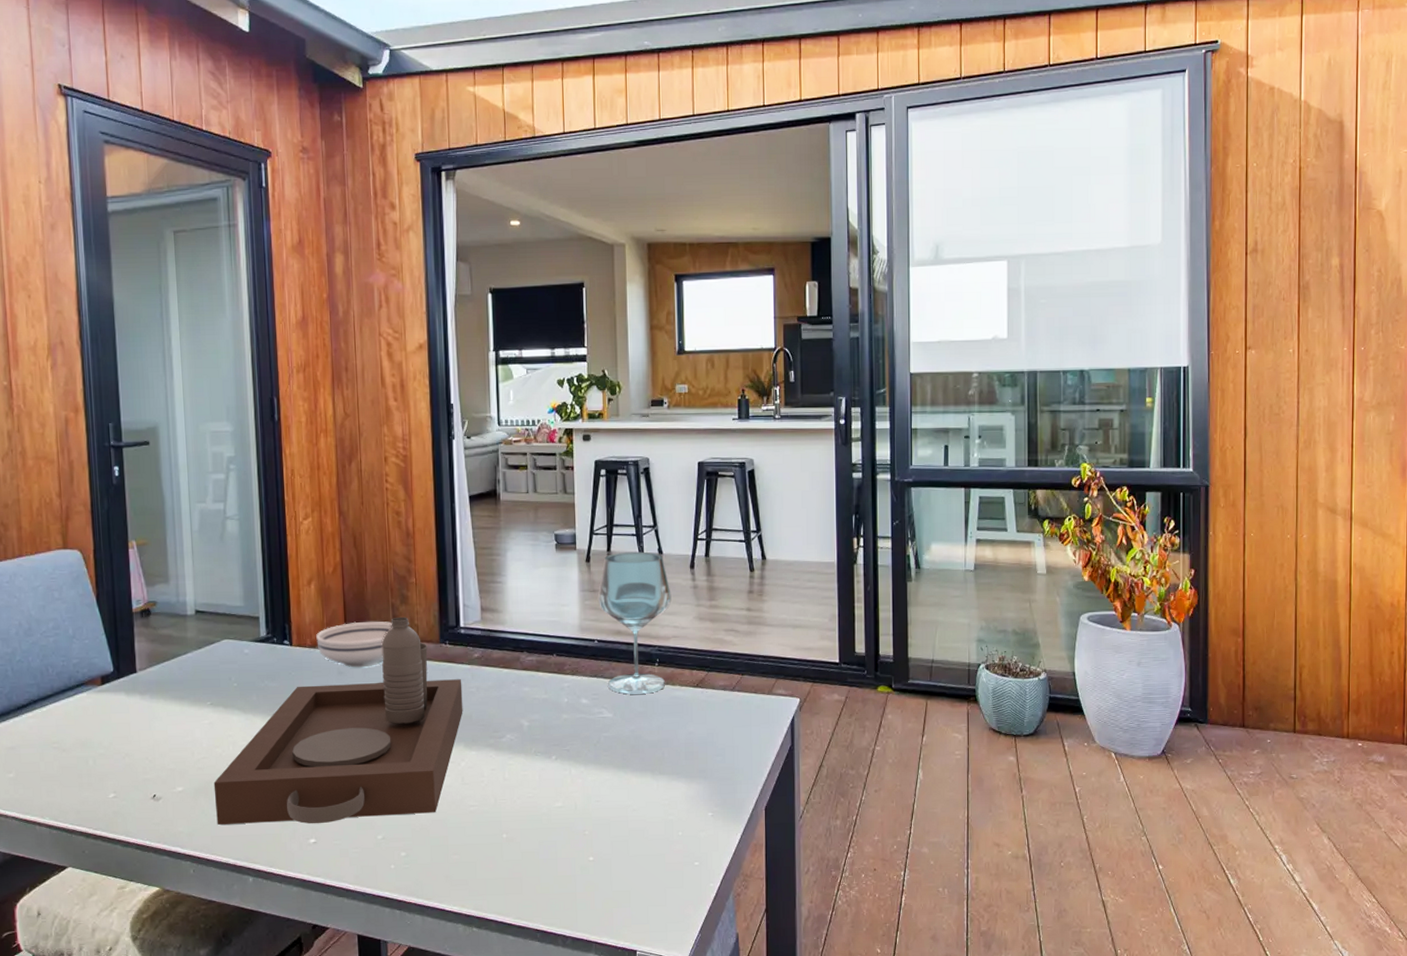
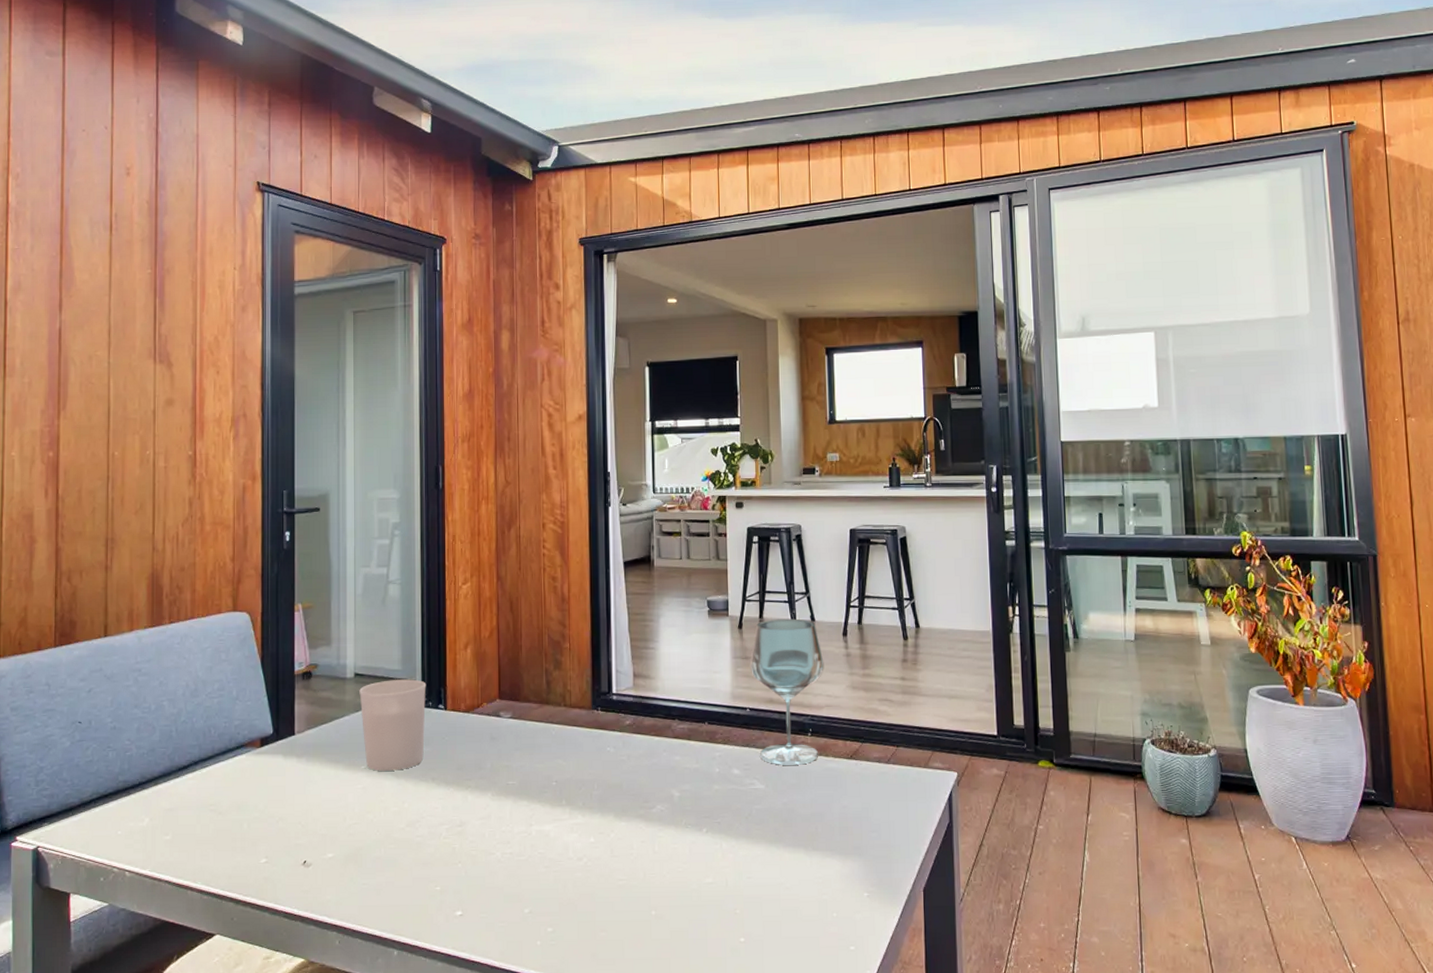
candle holder: none [201,615,271,707] -> present [359,679,426,771]
serving tray: present [213,616,463,825] -> none [363,682,614,896]
bowl: present [316,621,393,668] -> none [471,686,546,734]

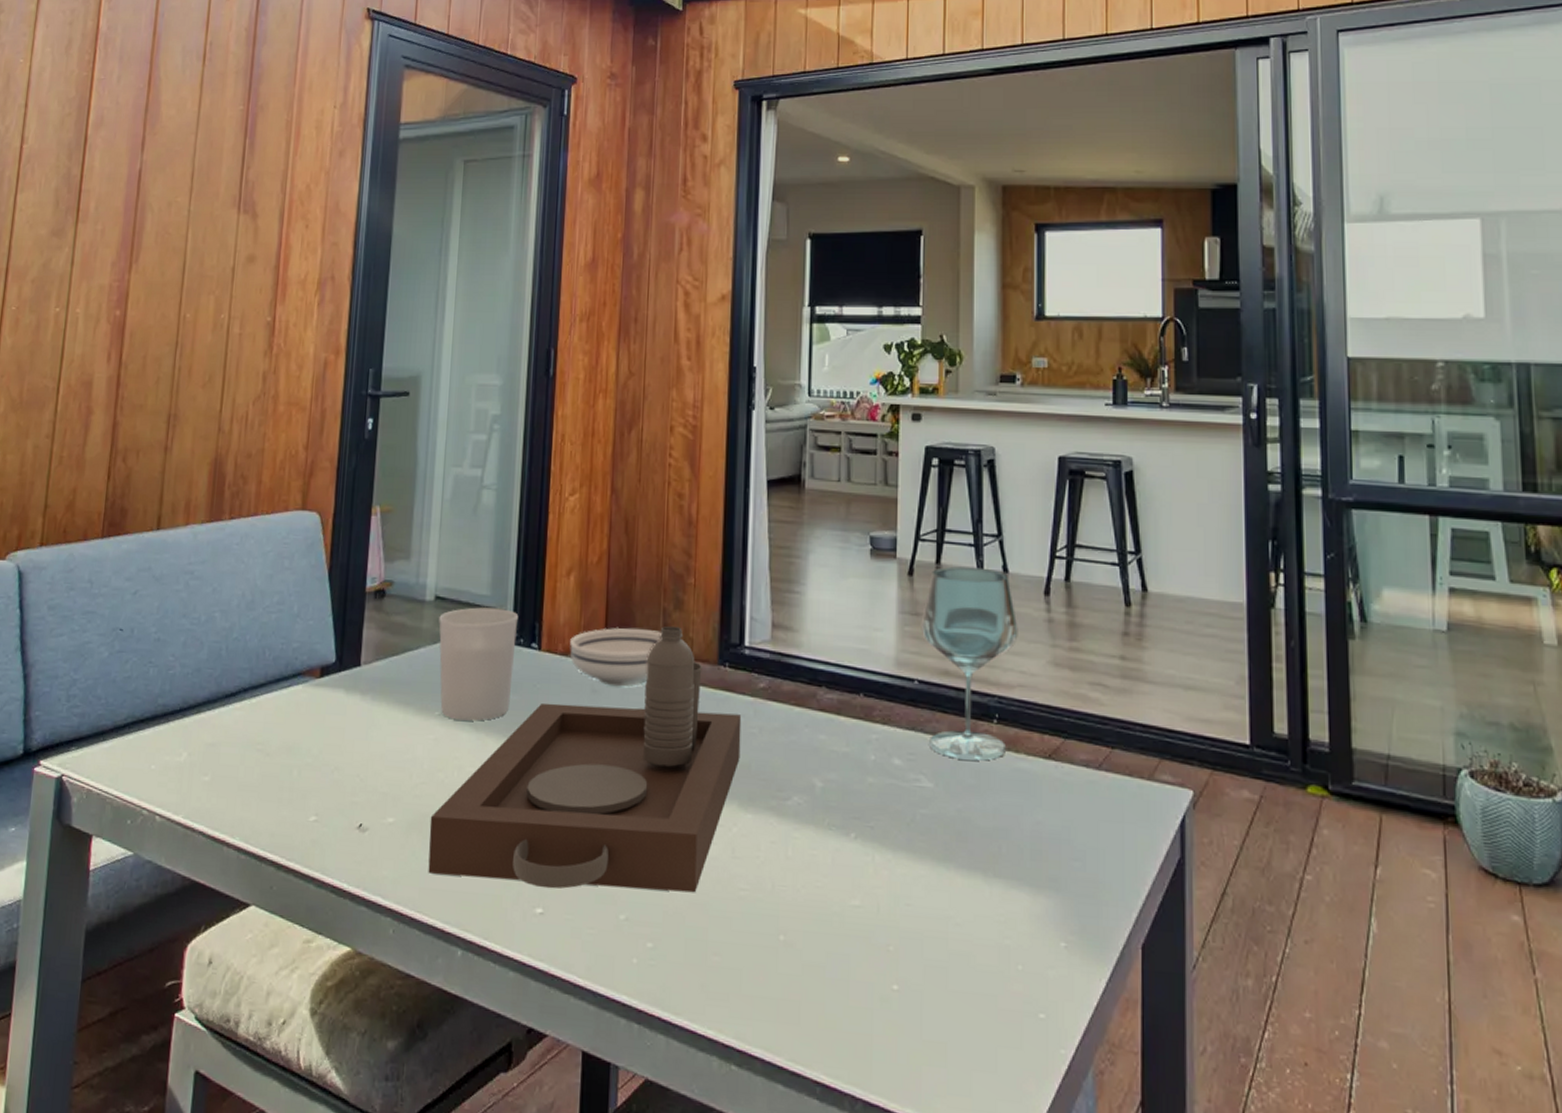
serving tray: none [363,682,614,896] -> present [428,625,742,893]
bowl: none [471,686,546,734] -> present [570,627,663,687]

